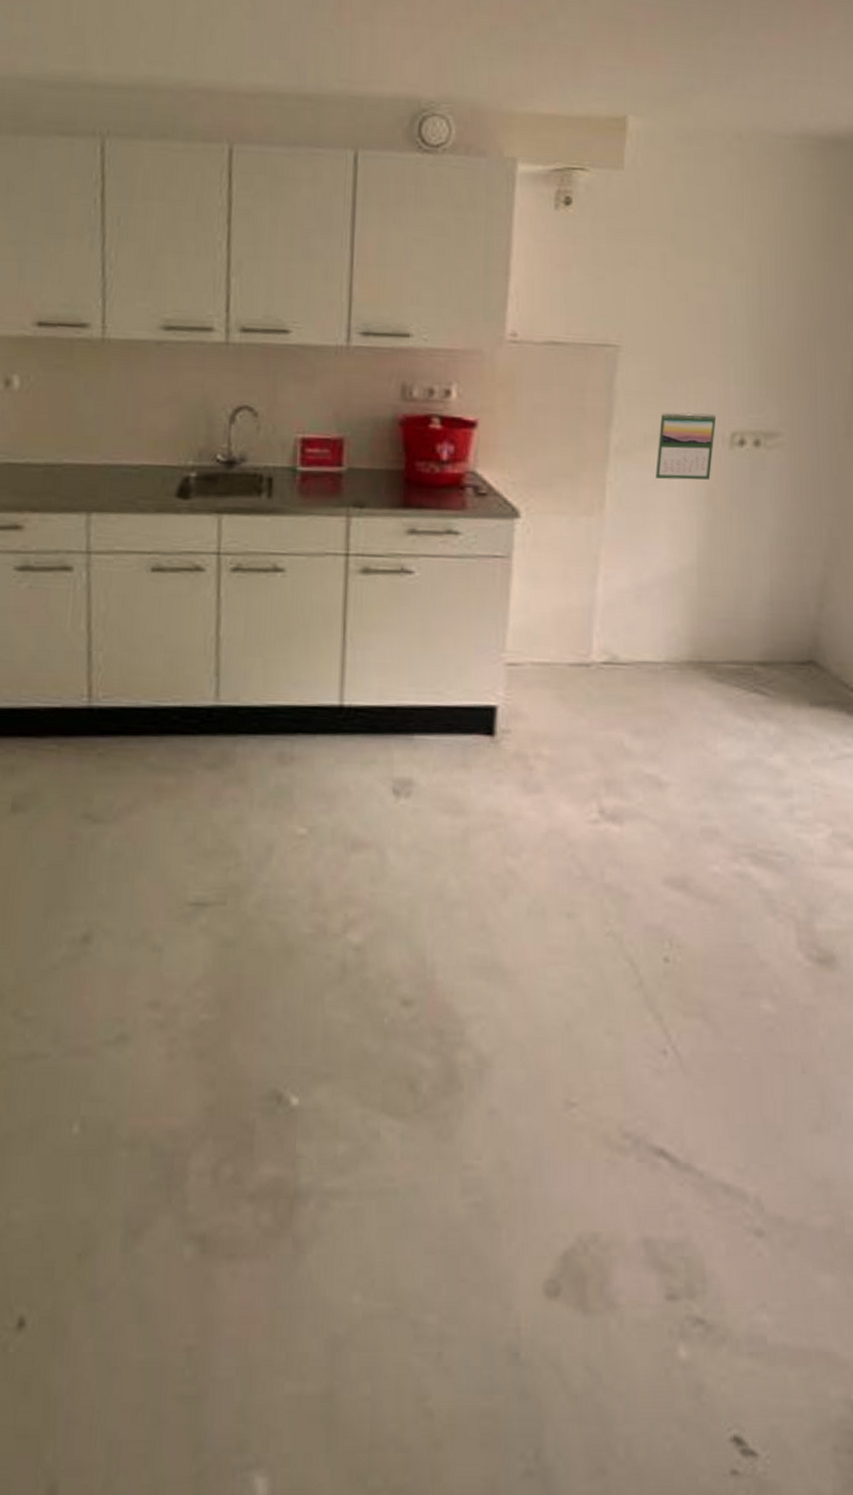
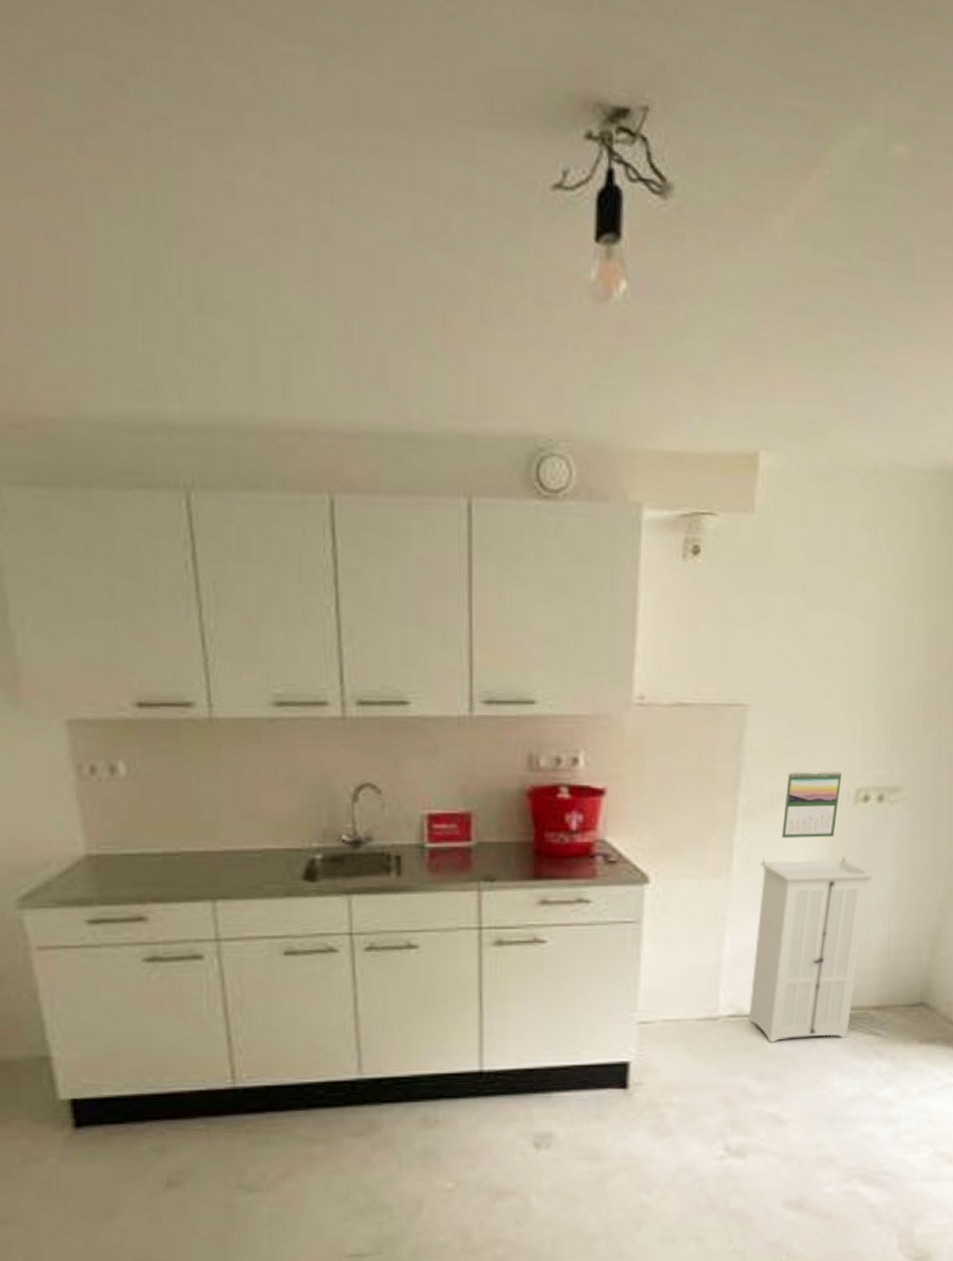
storage cabinet: none [623,499,758,696] -> present [748,858,879,1042]

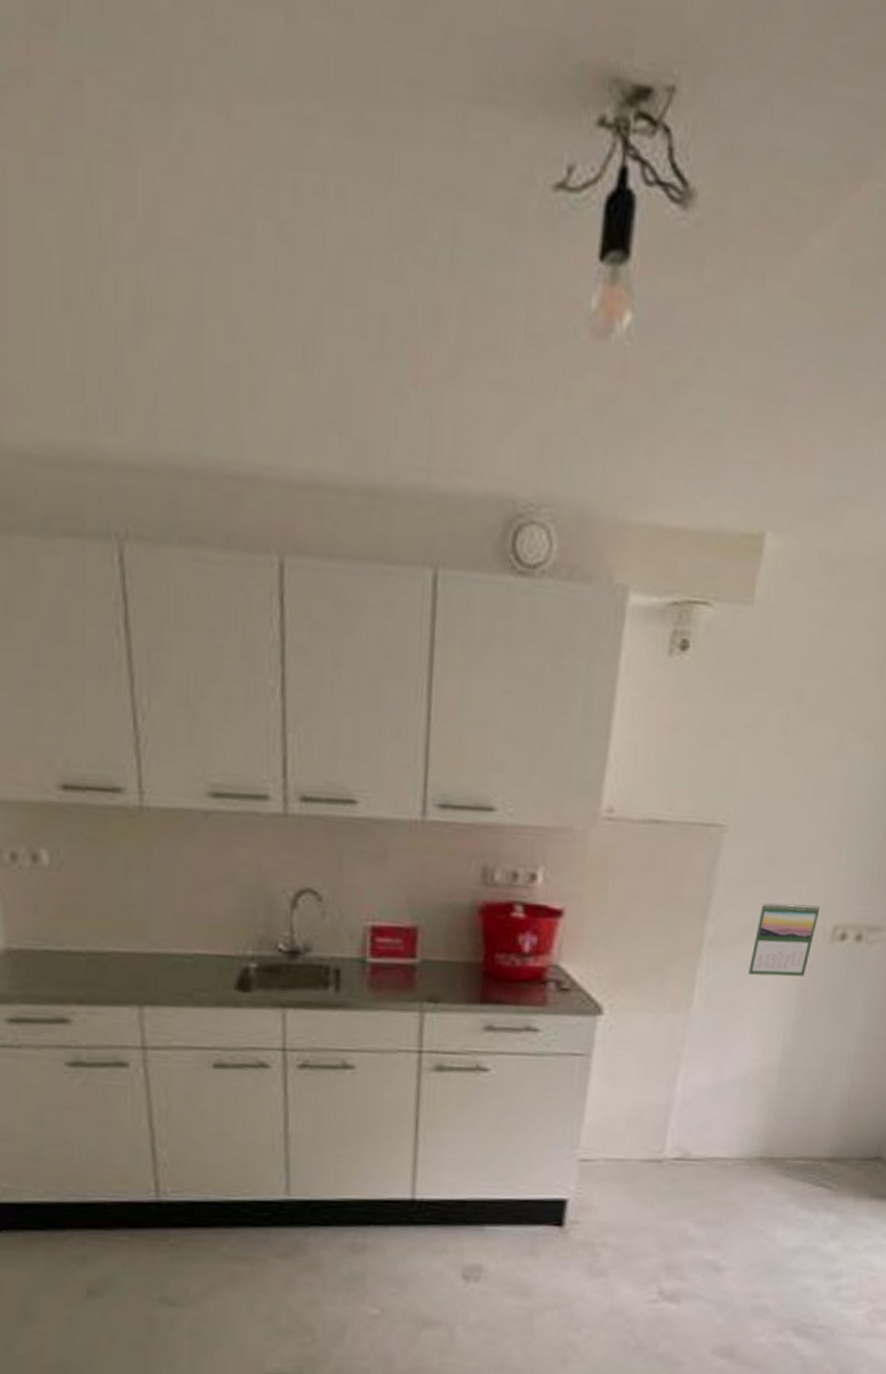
storage cabinet: present [748,858,879,1042] -> none [694,996,848,1190]

